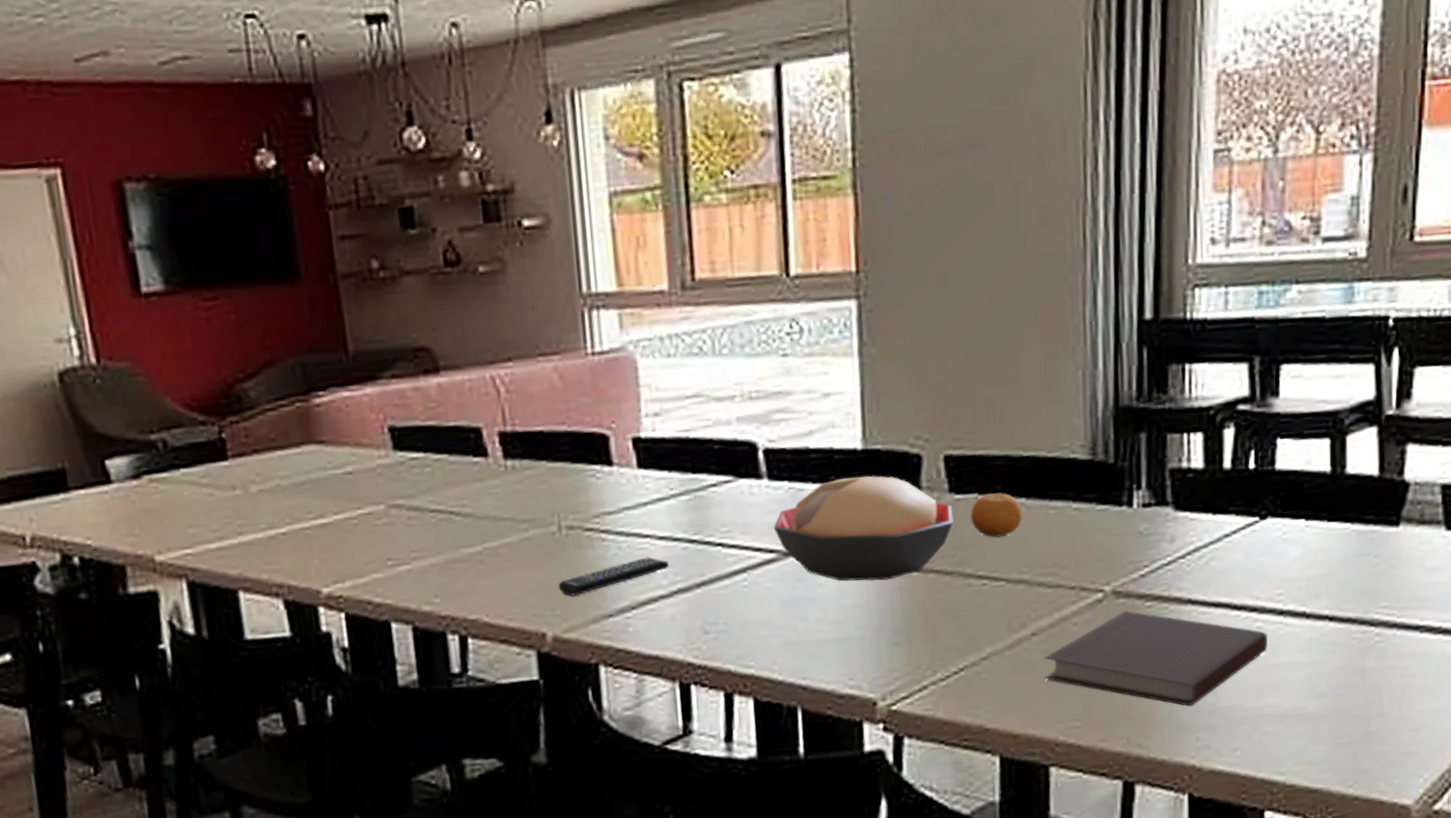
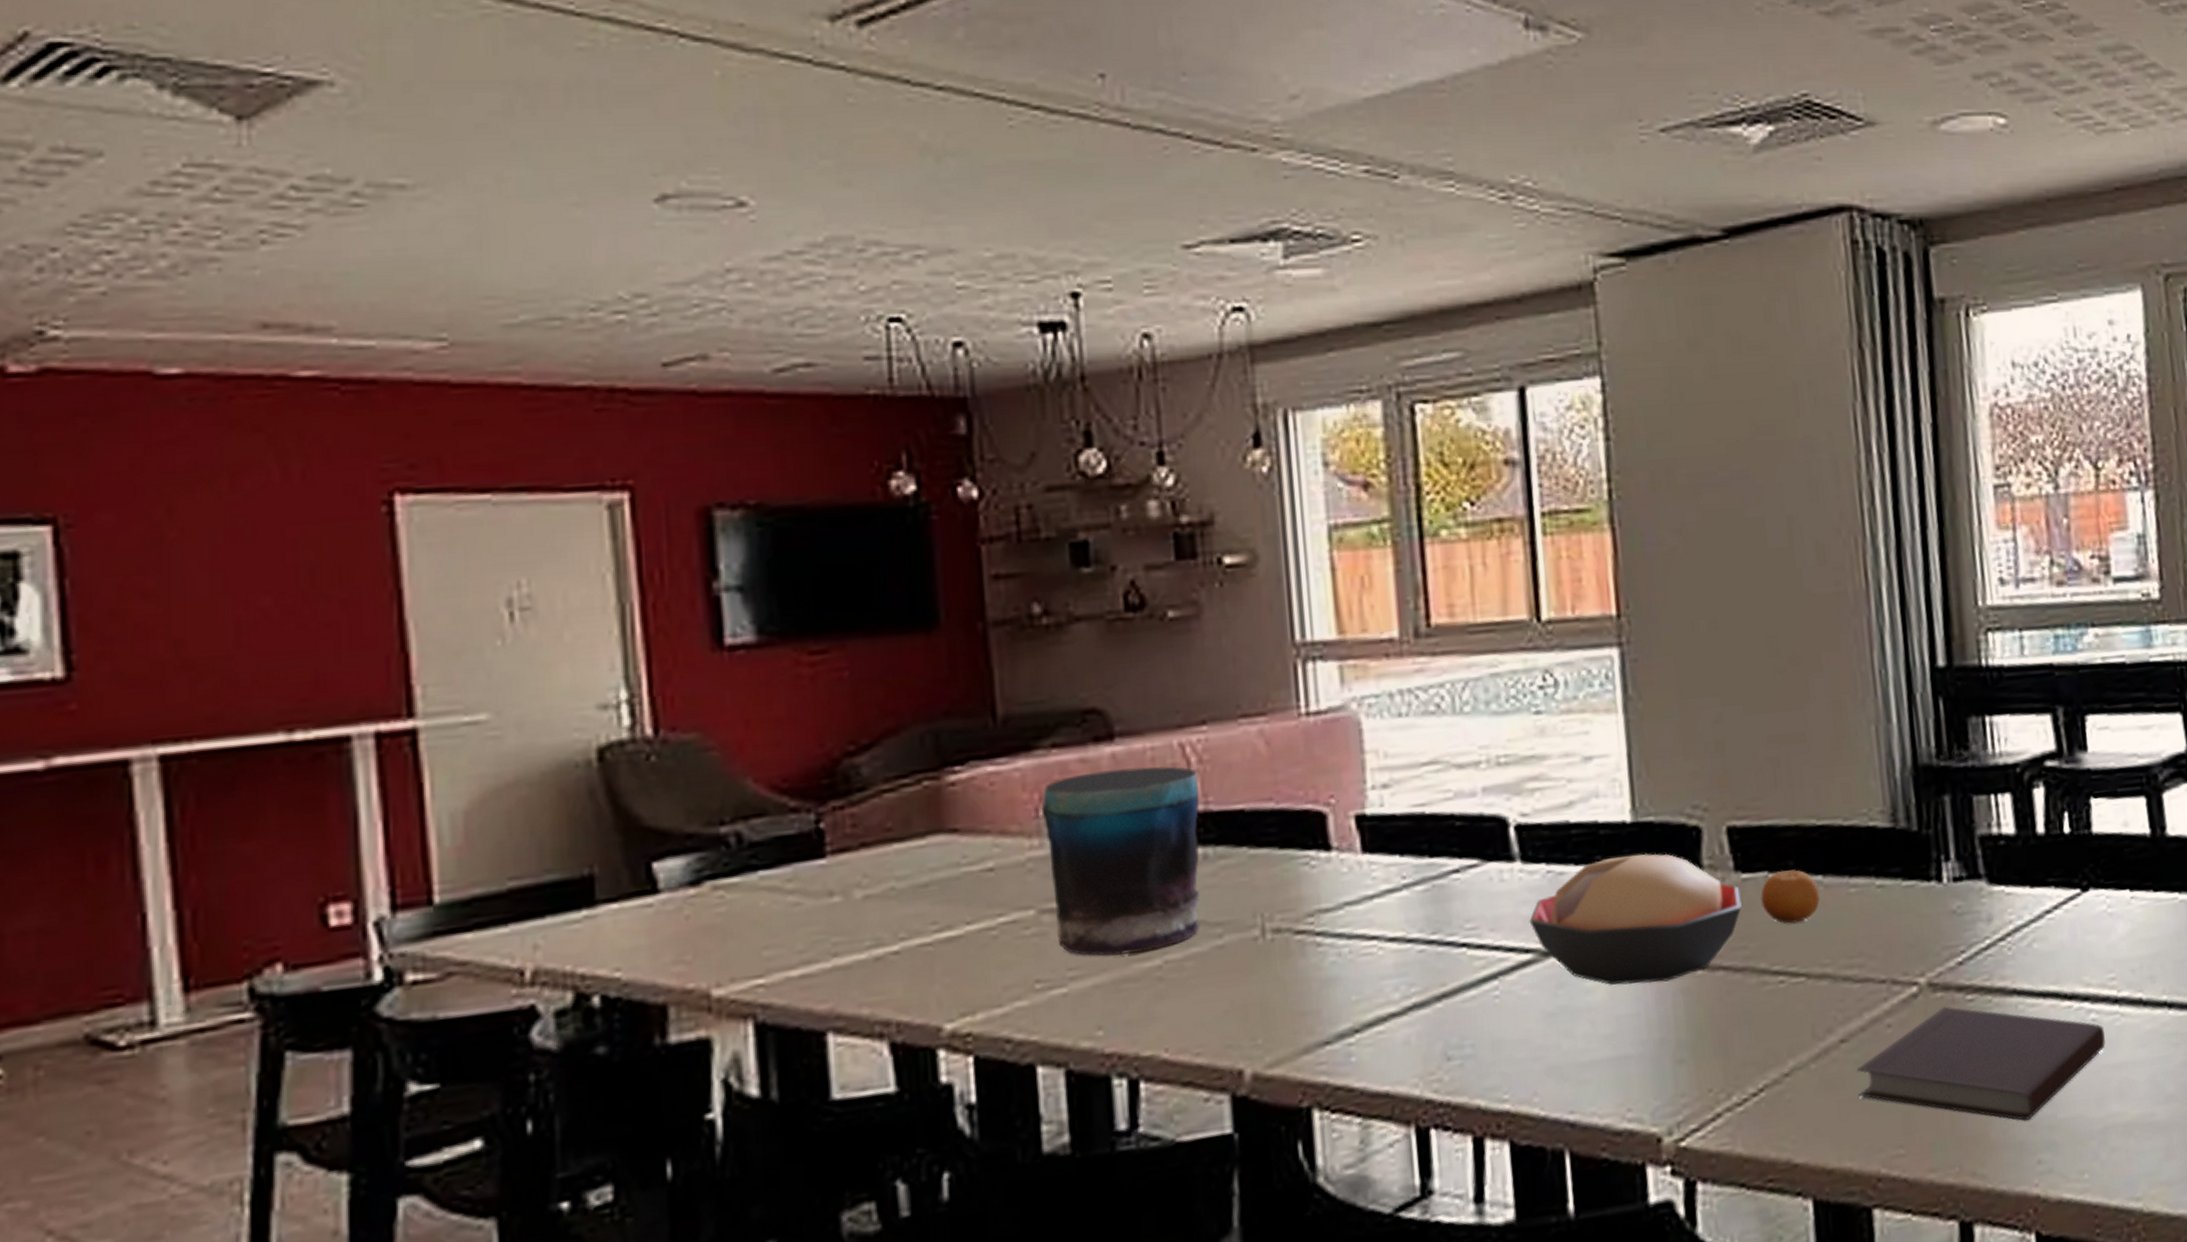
vase: none [386,394,511,543] -> present [1042,766,1201,957]
remote control: present [558,556,669,597] -> none [1260,964,1401,1020]

